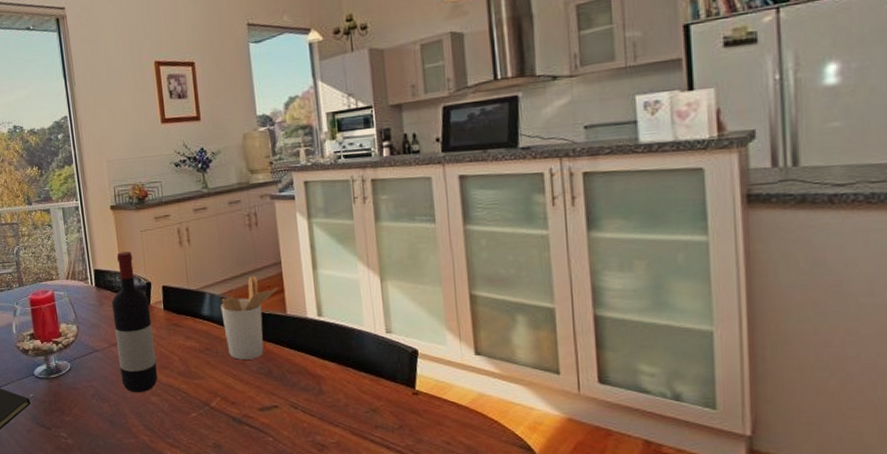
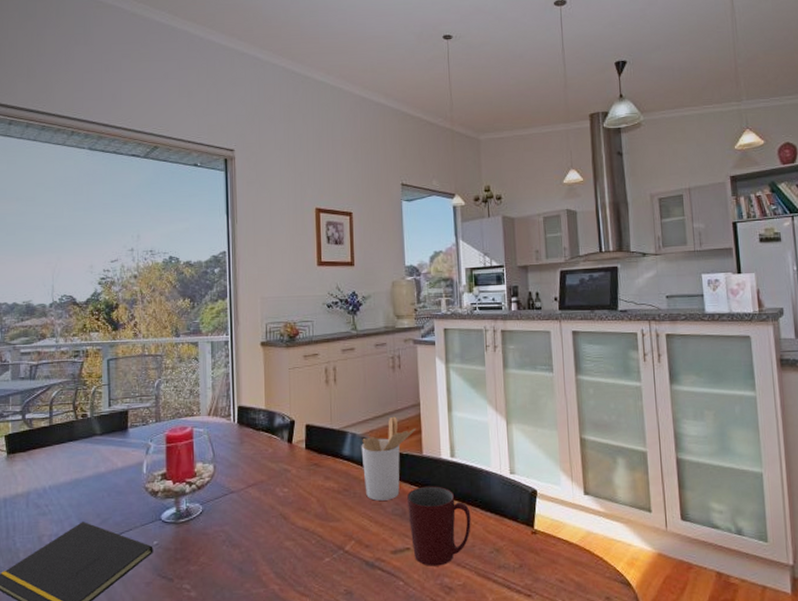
wine bottle: present [111,251,158,393] -> none [253,389,294,538]
mug: none [272,345,344,424] -> present [407,486,471,566]

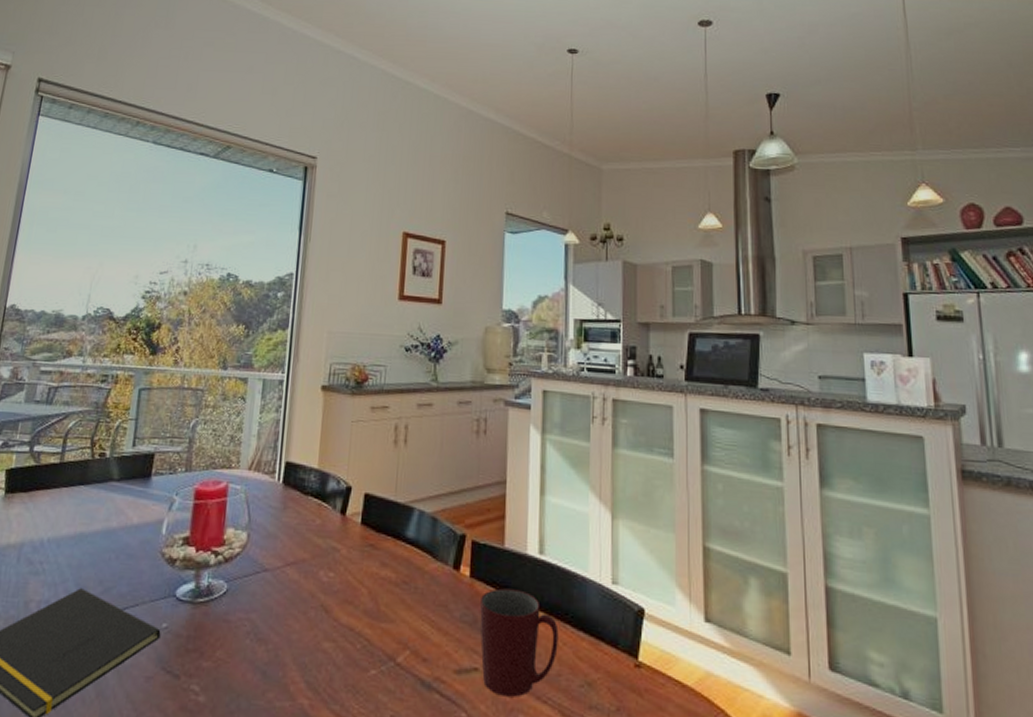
utensil holder: present [361,416,416,501] -> none [428,494,499,602]

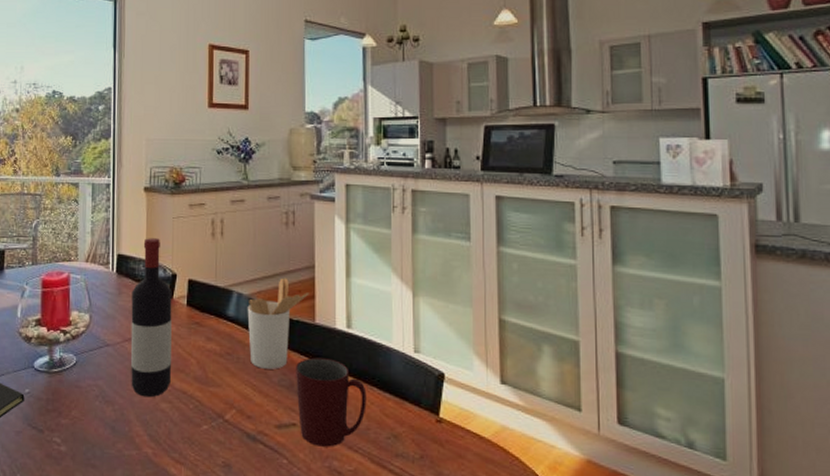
wine bottle: none [289,444,346,635] -> present [130,238,172,398]
utensil holder: none [428,494,499,602] -> present [247,277,309,369]

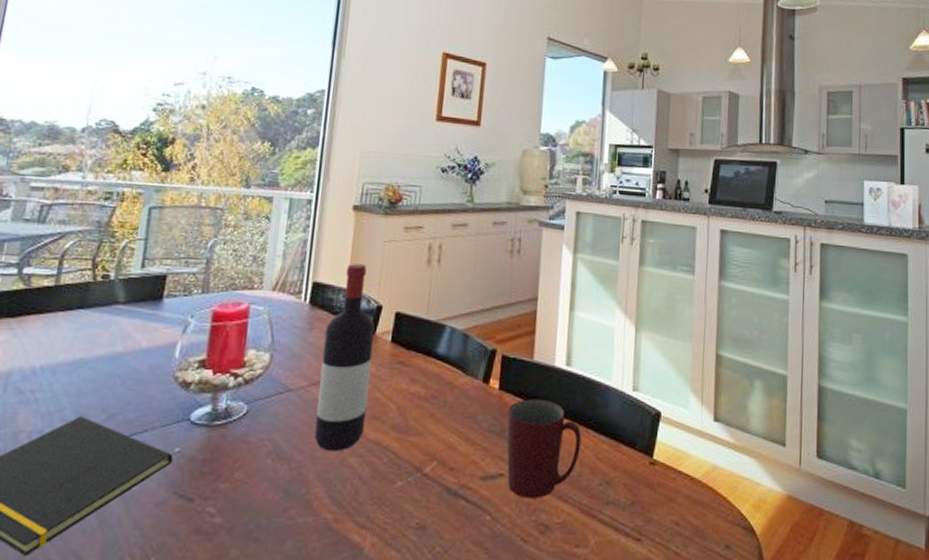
utensil holder: present [247,277,309,369] -> none [458,311,530,413]

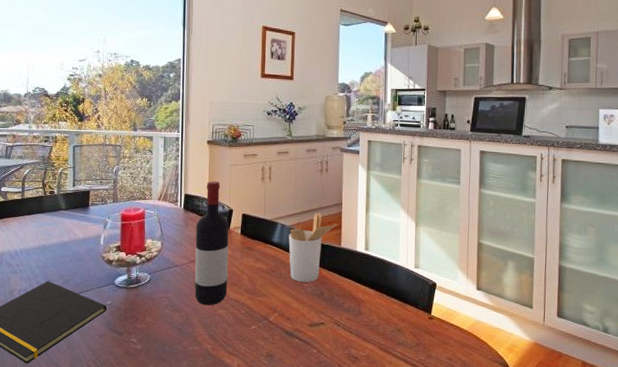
utensil holder: none [458,311,530,413] -> present [288,212,337,282]
mug: present [507,399,582,498] -> none [325,273,378,339]

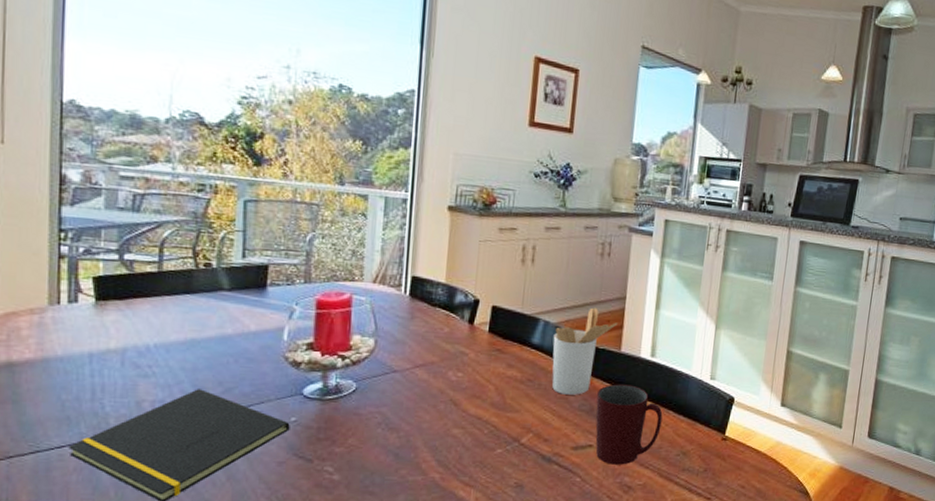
wine bottle: present [194,181,229,306] -> none [419,260,473,424]
mug: none [325,273,378,339] -> present [595,384,663,465]

